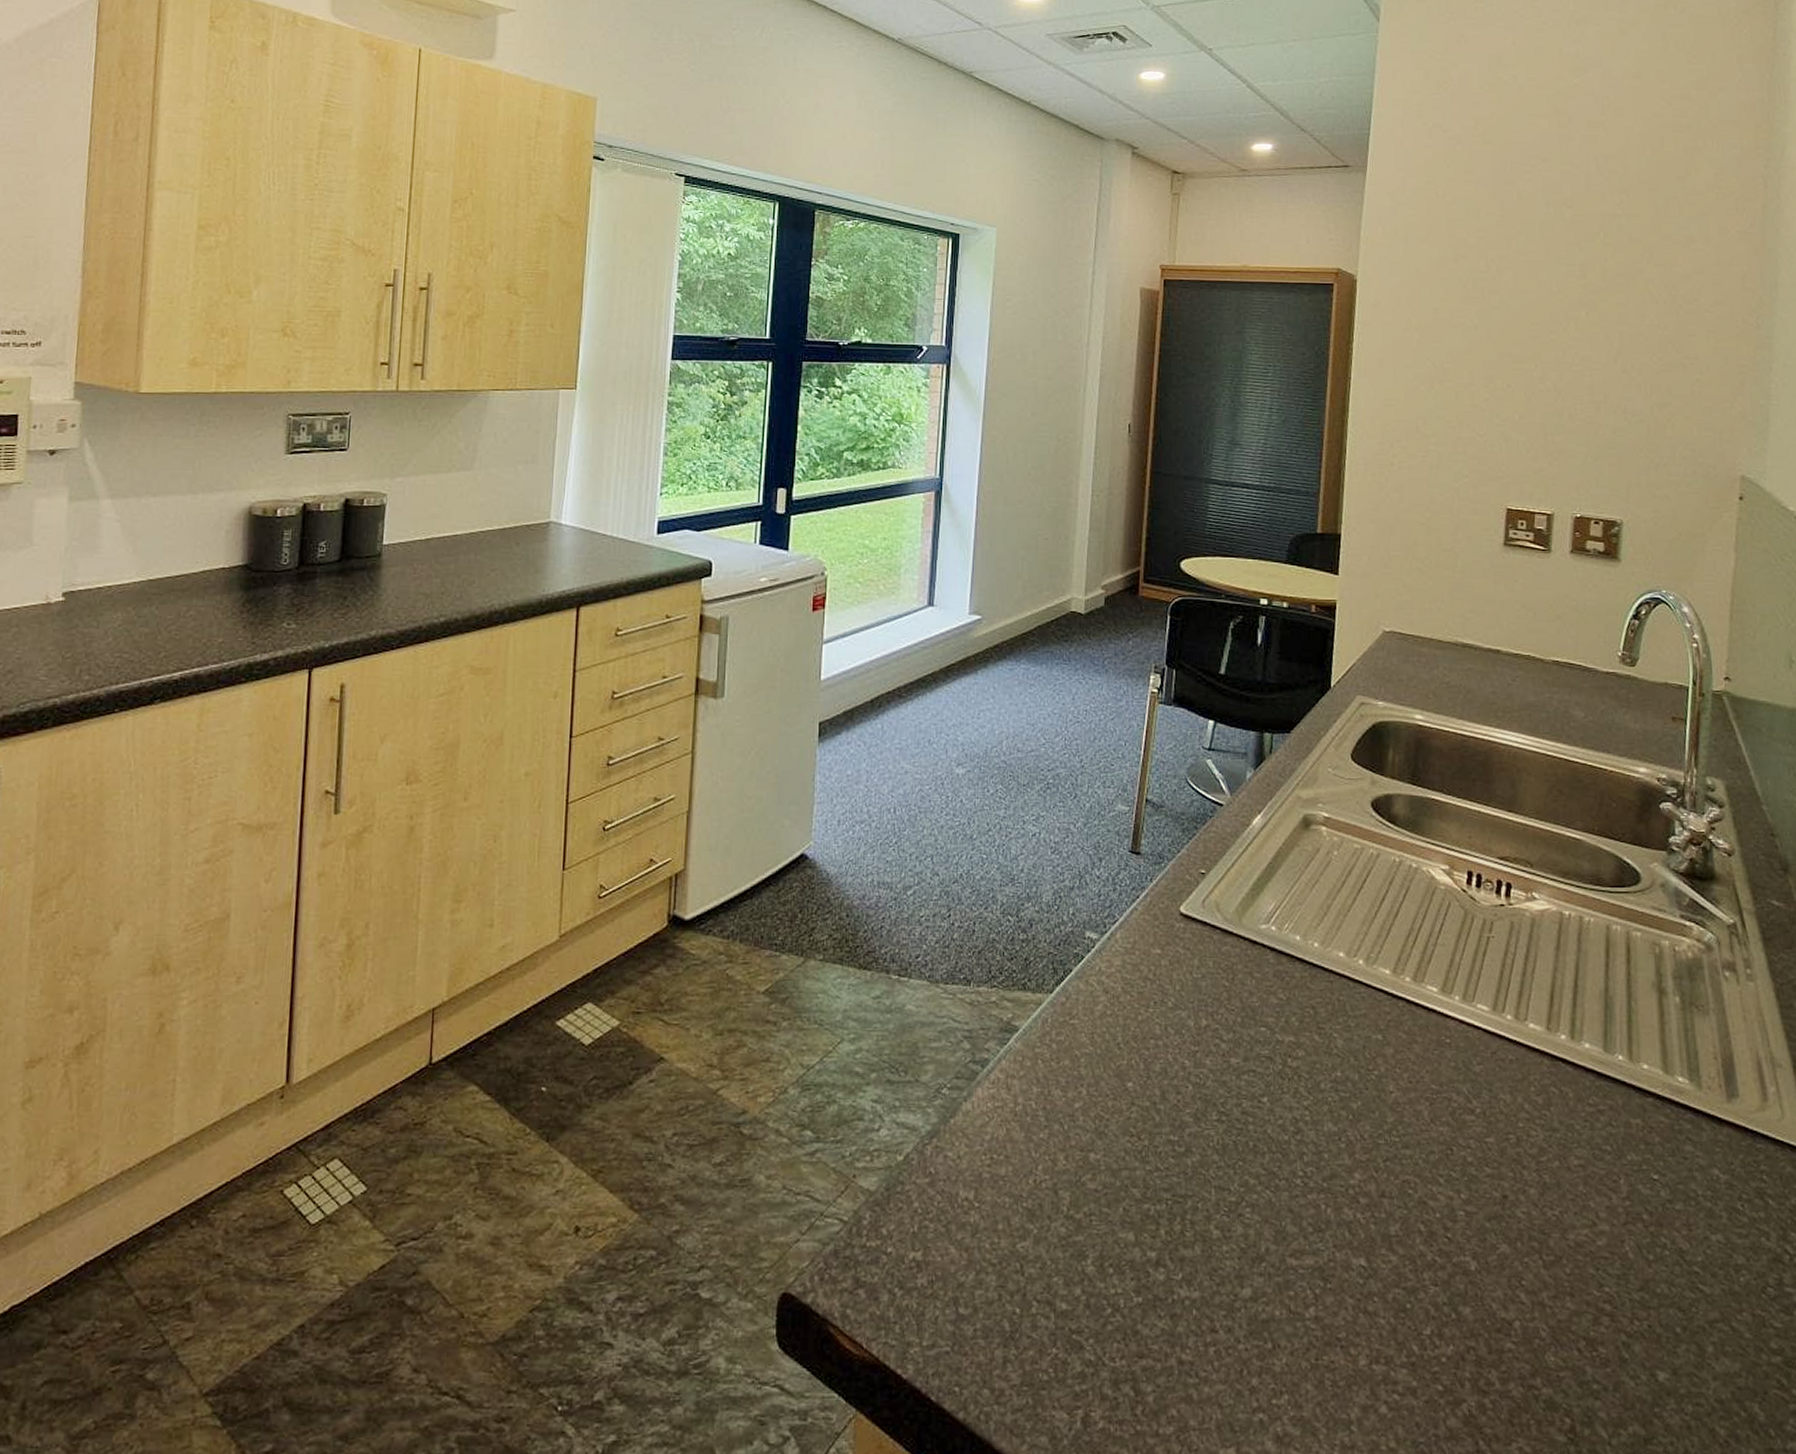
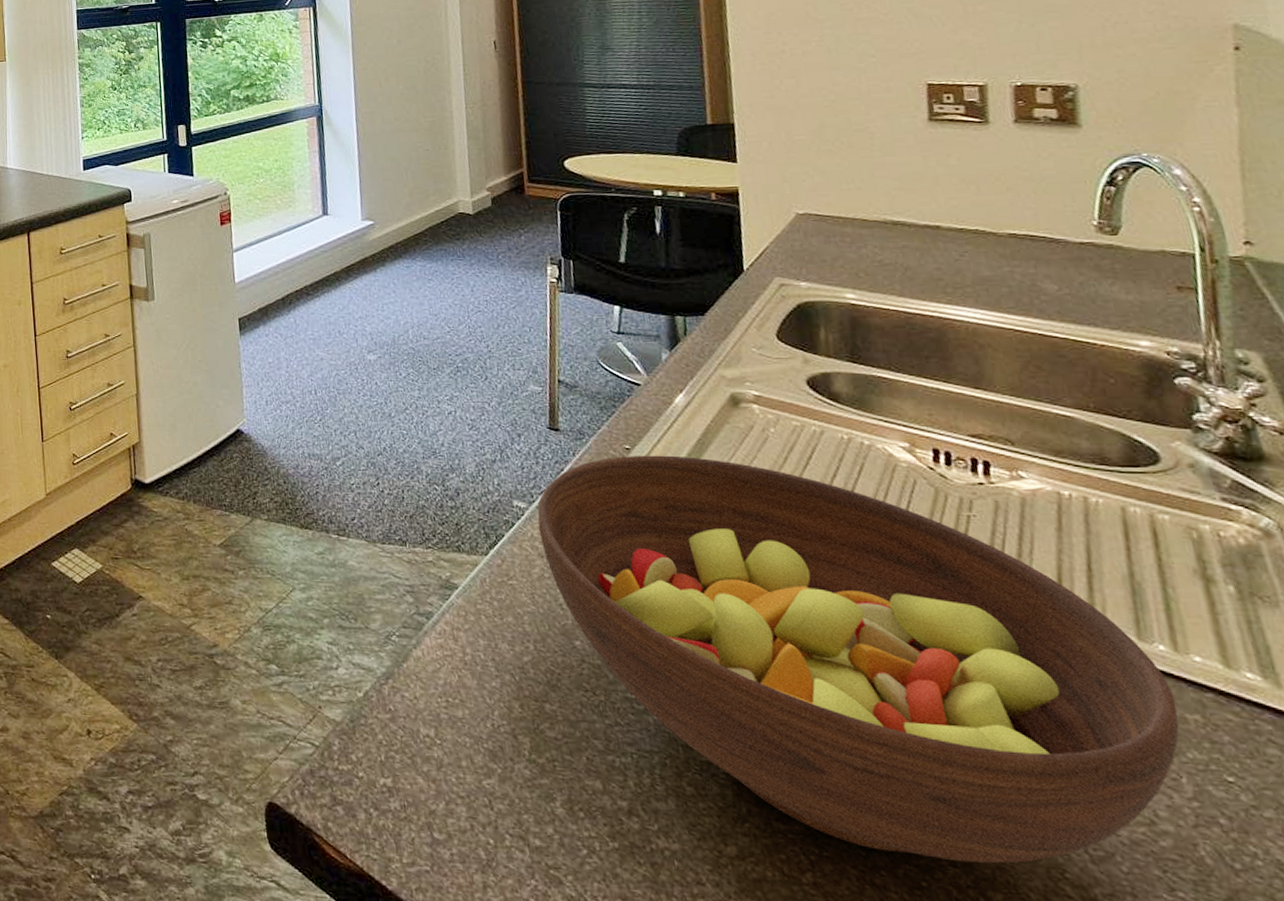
fruit bowl: none [1107,880,1625,1280] -> present [537,455,1180,864]

